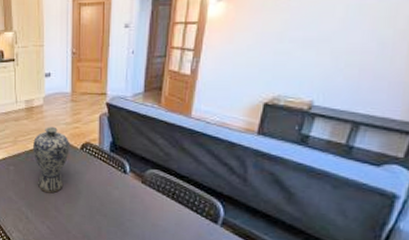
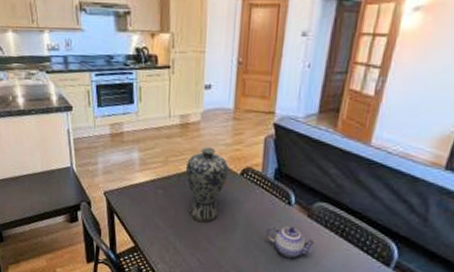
teapot: none [106,193,151,222] -> present [265,226,316,259]

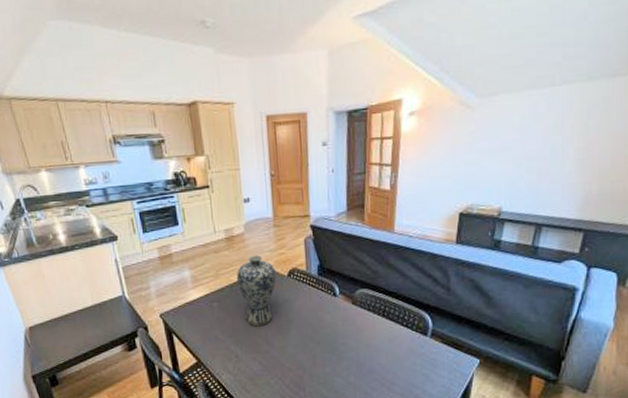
teapot: present [265,226,316,259] -> none [318,316,363,346]

